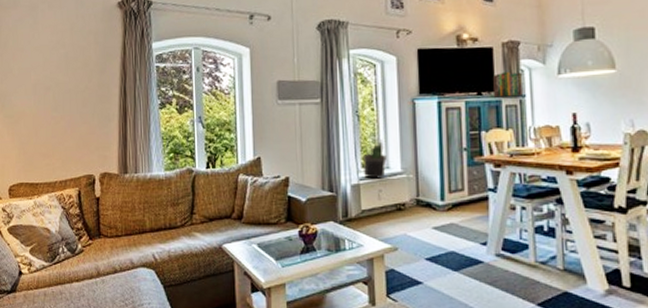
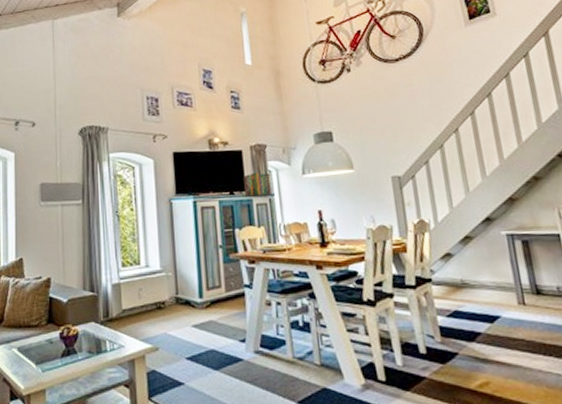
planter: present [362,139,387,179] -> none [122,238,146,278]

